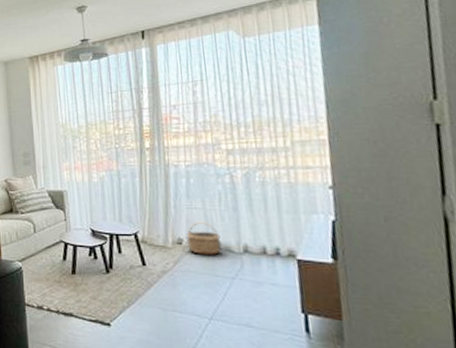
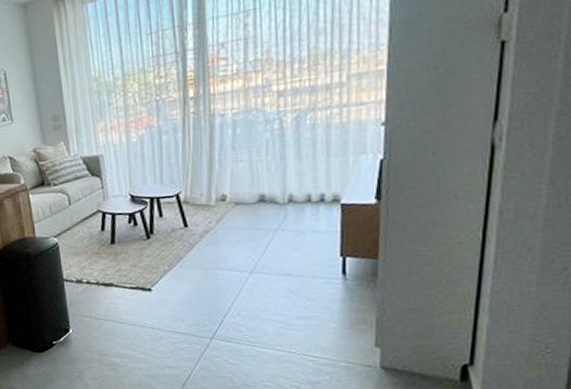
wicker basket: present [187,221,222,255] -> none [231,174,266,209]

